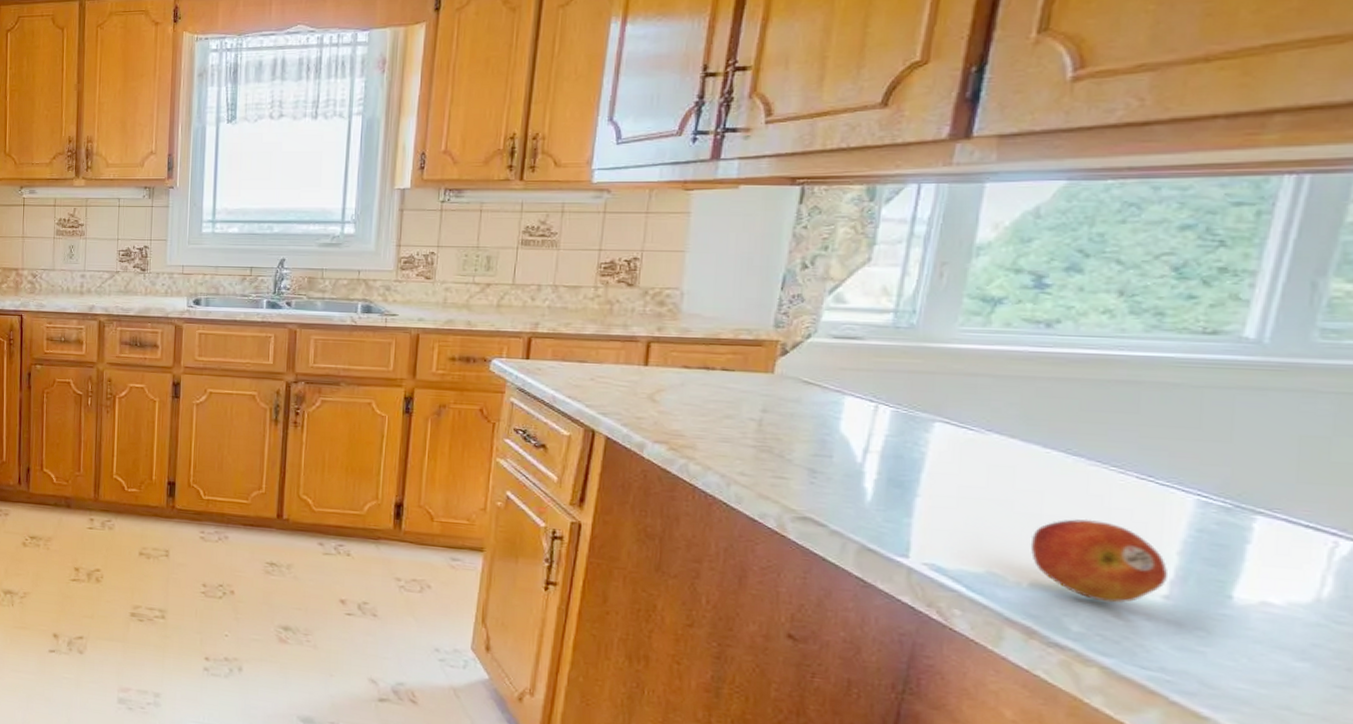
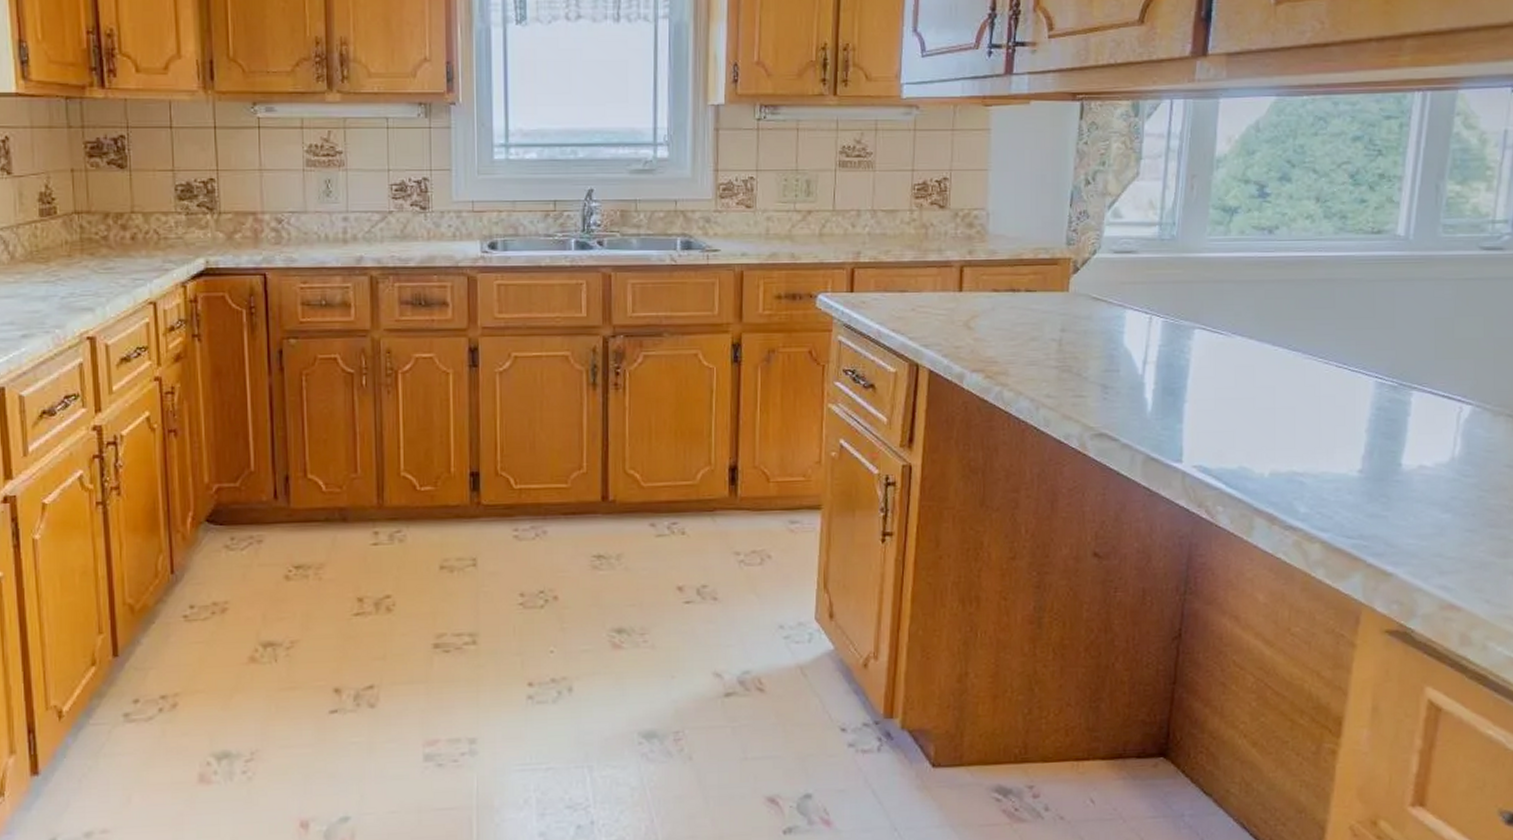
fruit: present [1030,519,1167,604] -> none [1268,408,1360,482]

